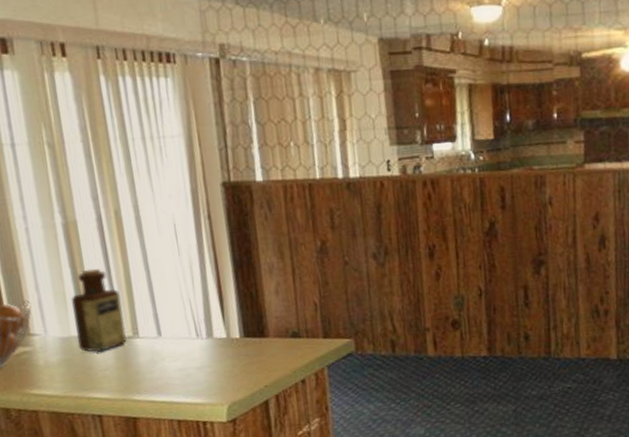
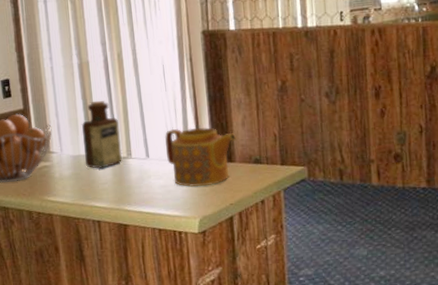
teapot: none [179,297,269,369] -> present [164,127,236,187]

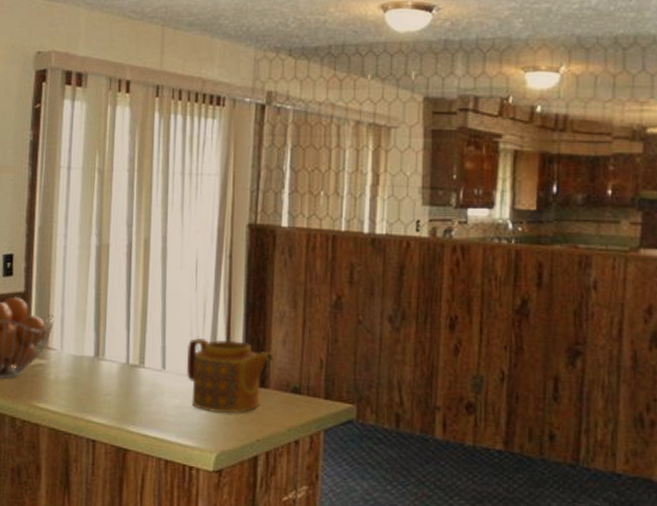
bottle: present [81,100,122,169] -> none [88,292,134,377]

